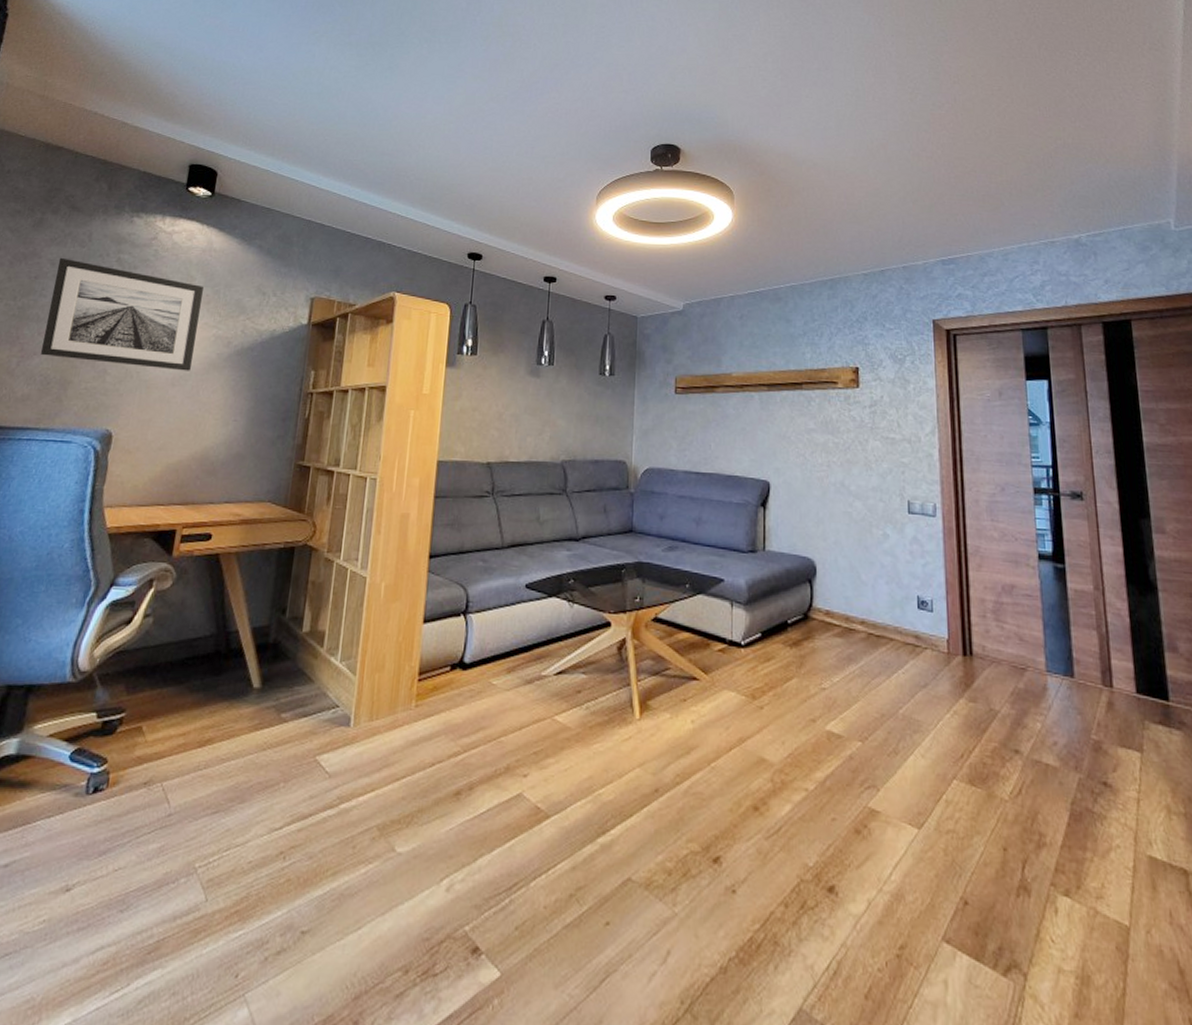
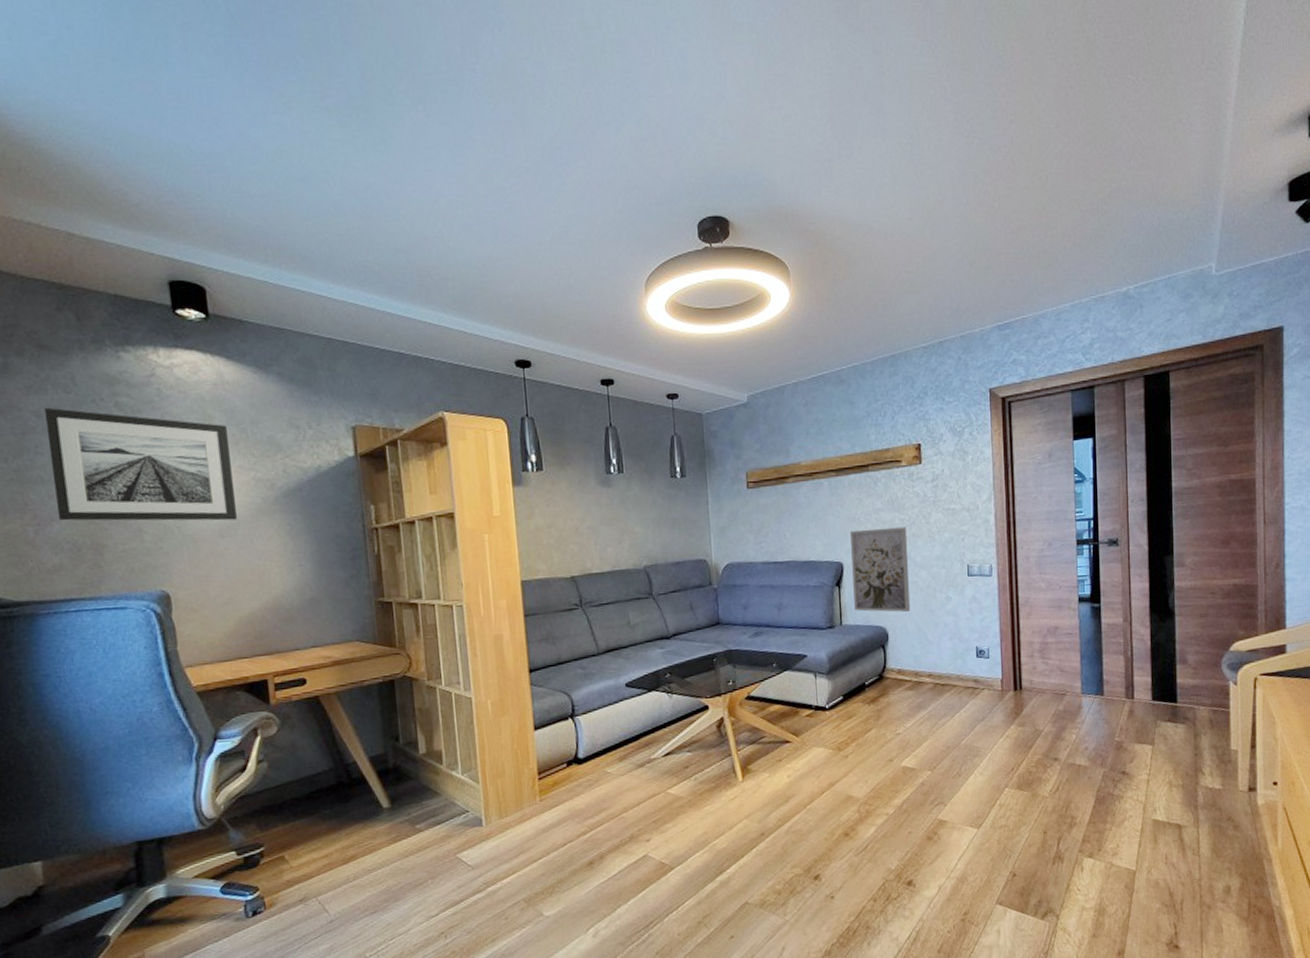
wall art: none [780,449,843,546] -> present [850,526,911,613]

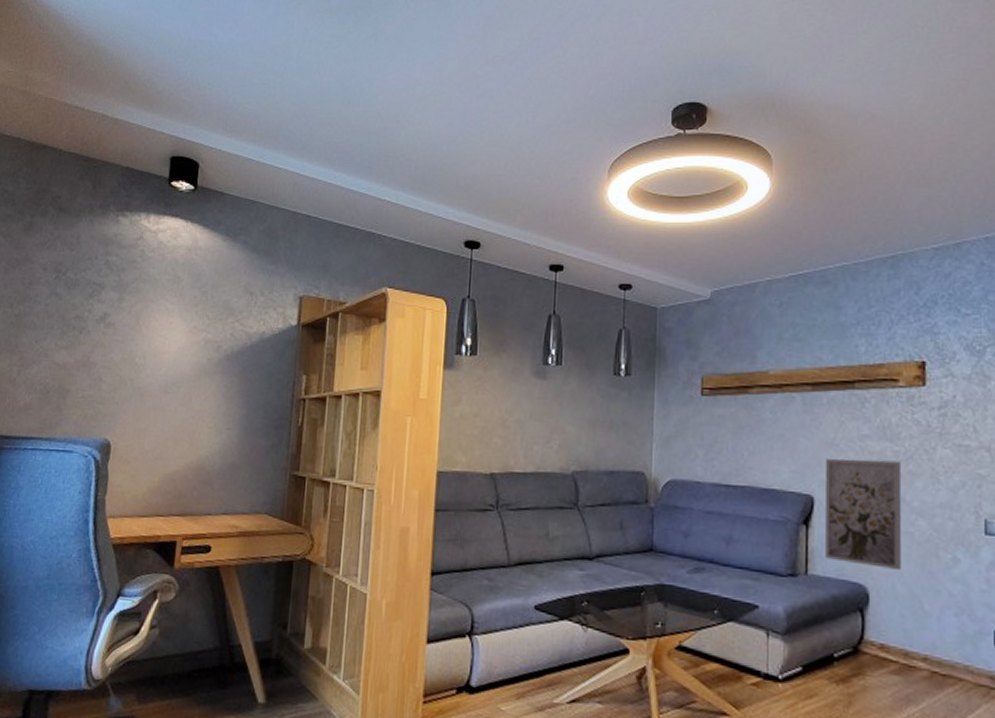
wall art: present [44,407,237,521] -> none [38,262,191,378]

